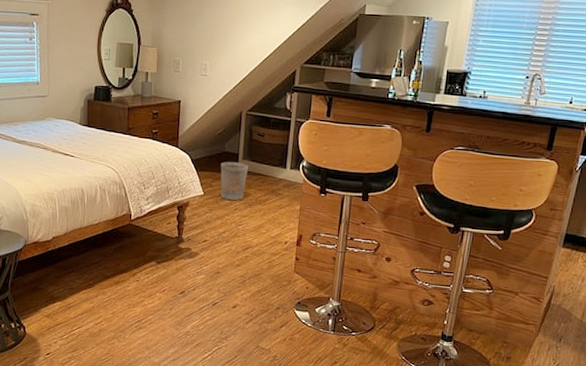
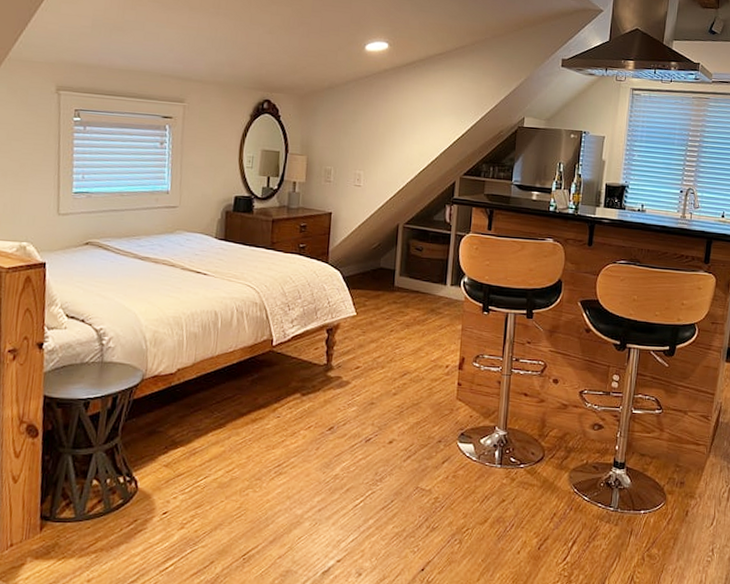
wastebasket: present [220,162,248,201] -> none [375,278,406,322]

